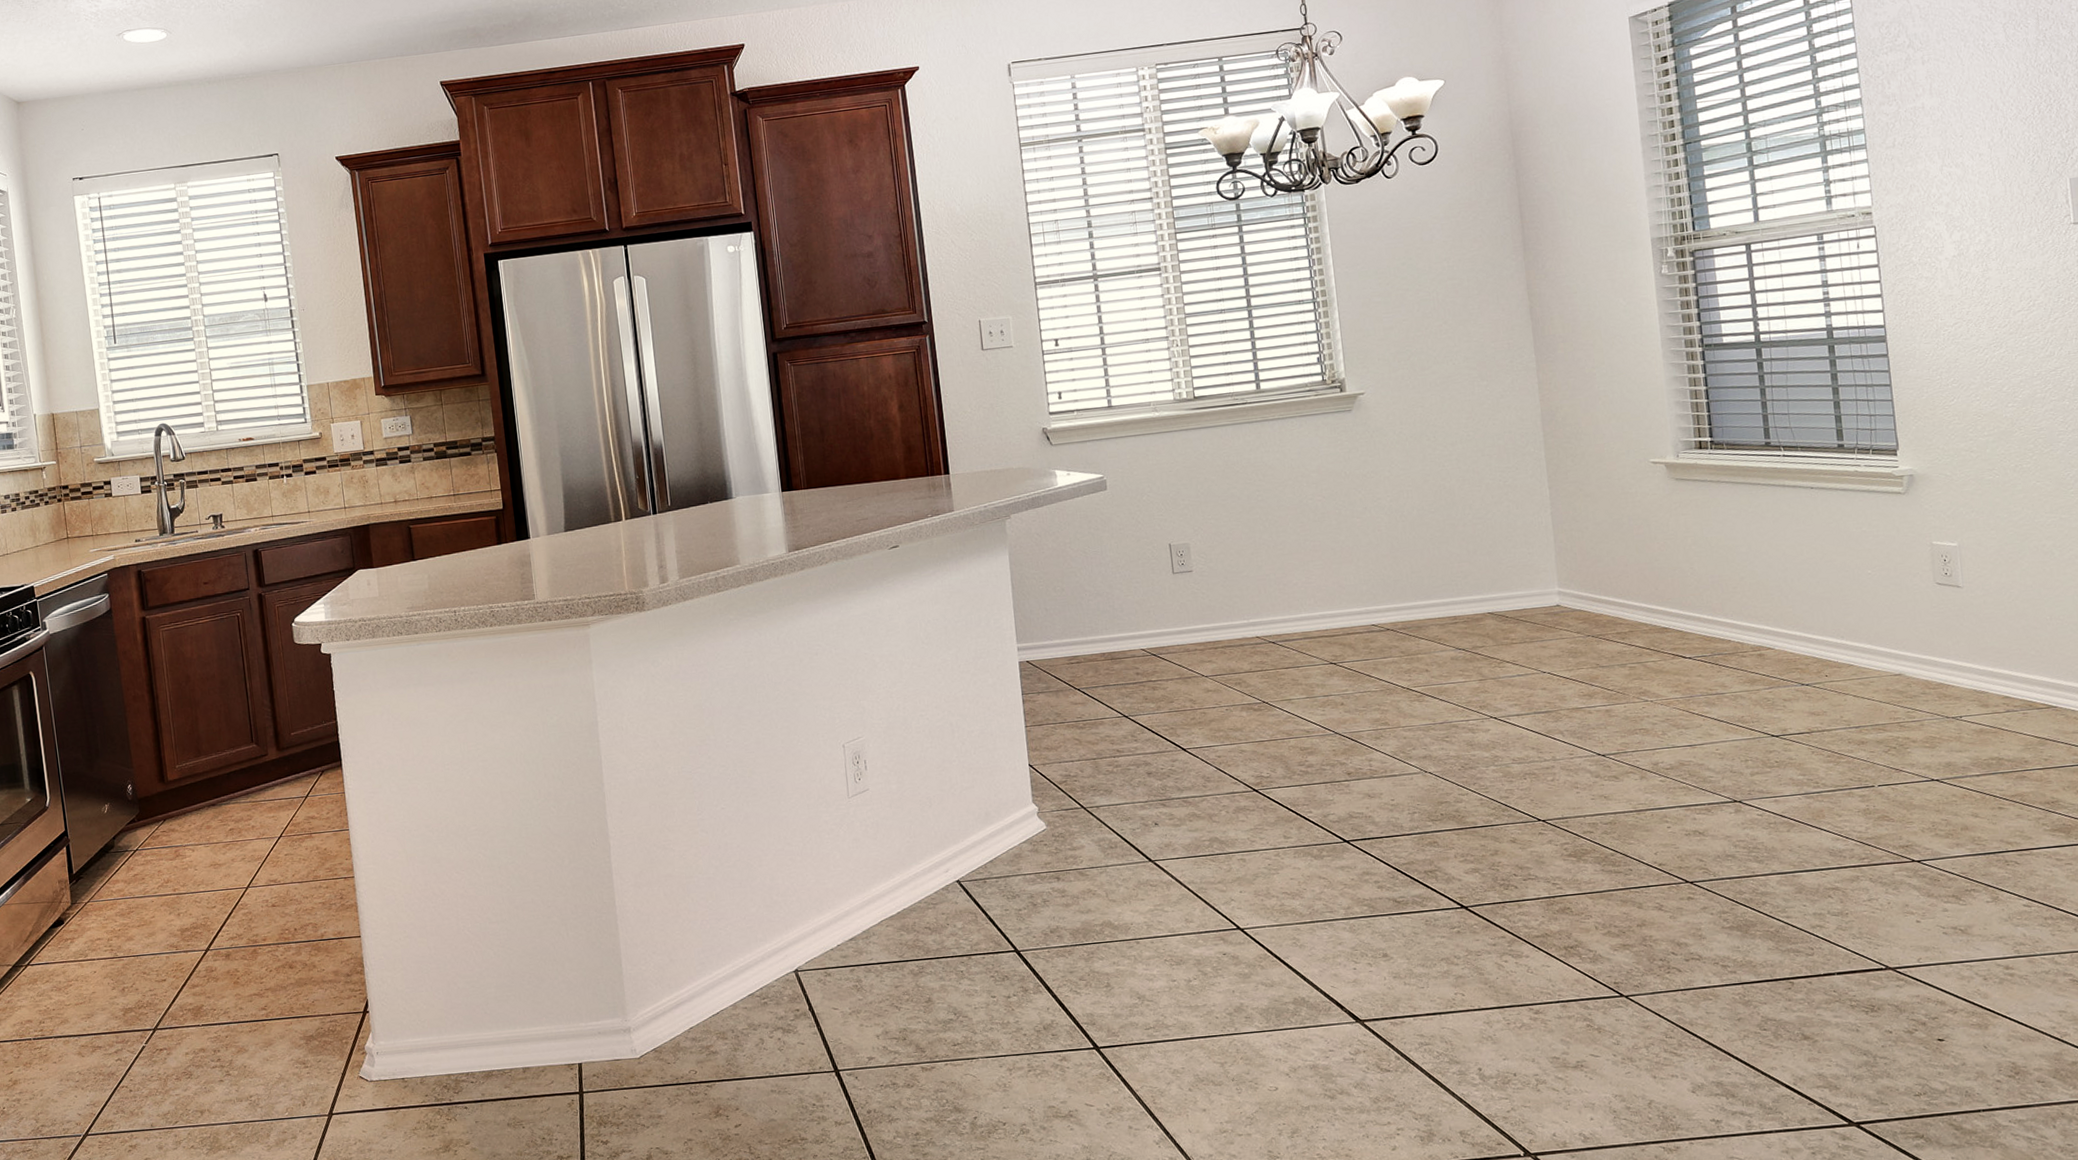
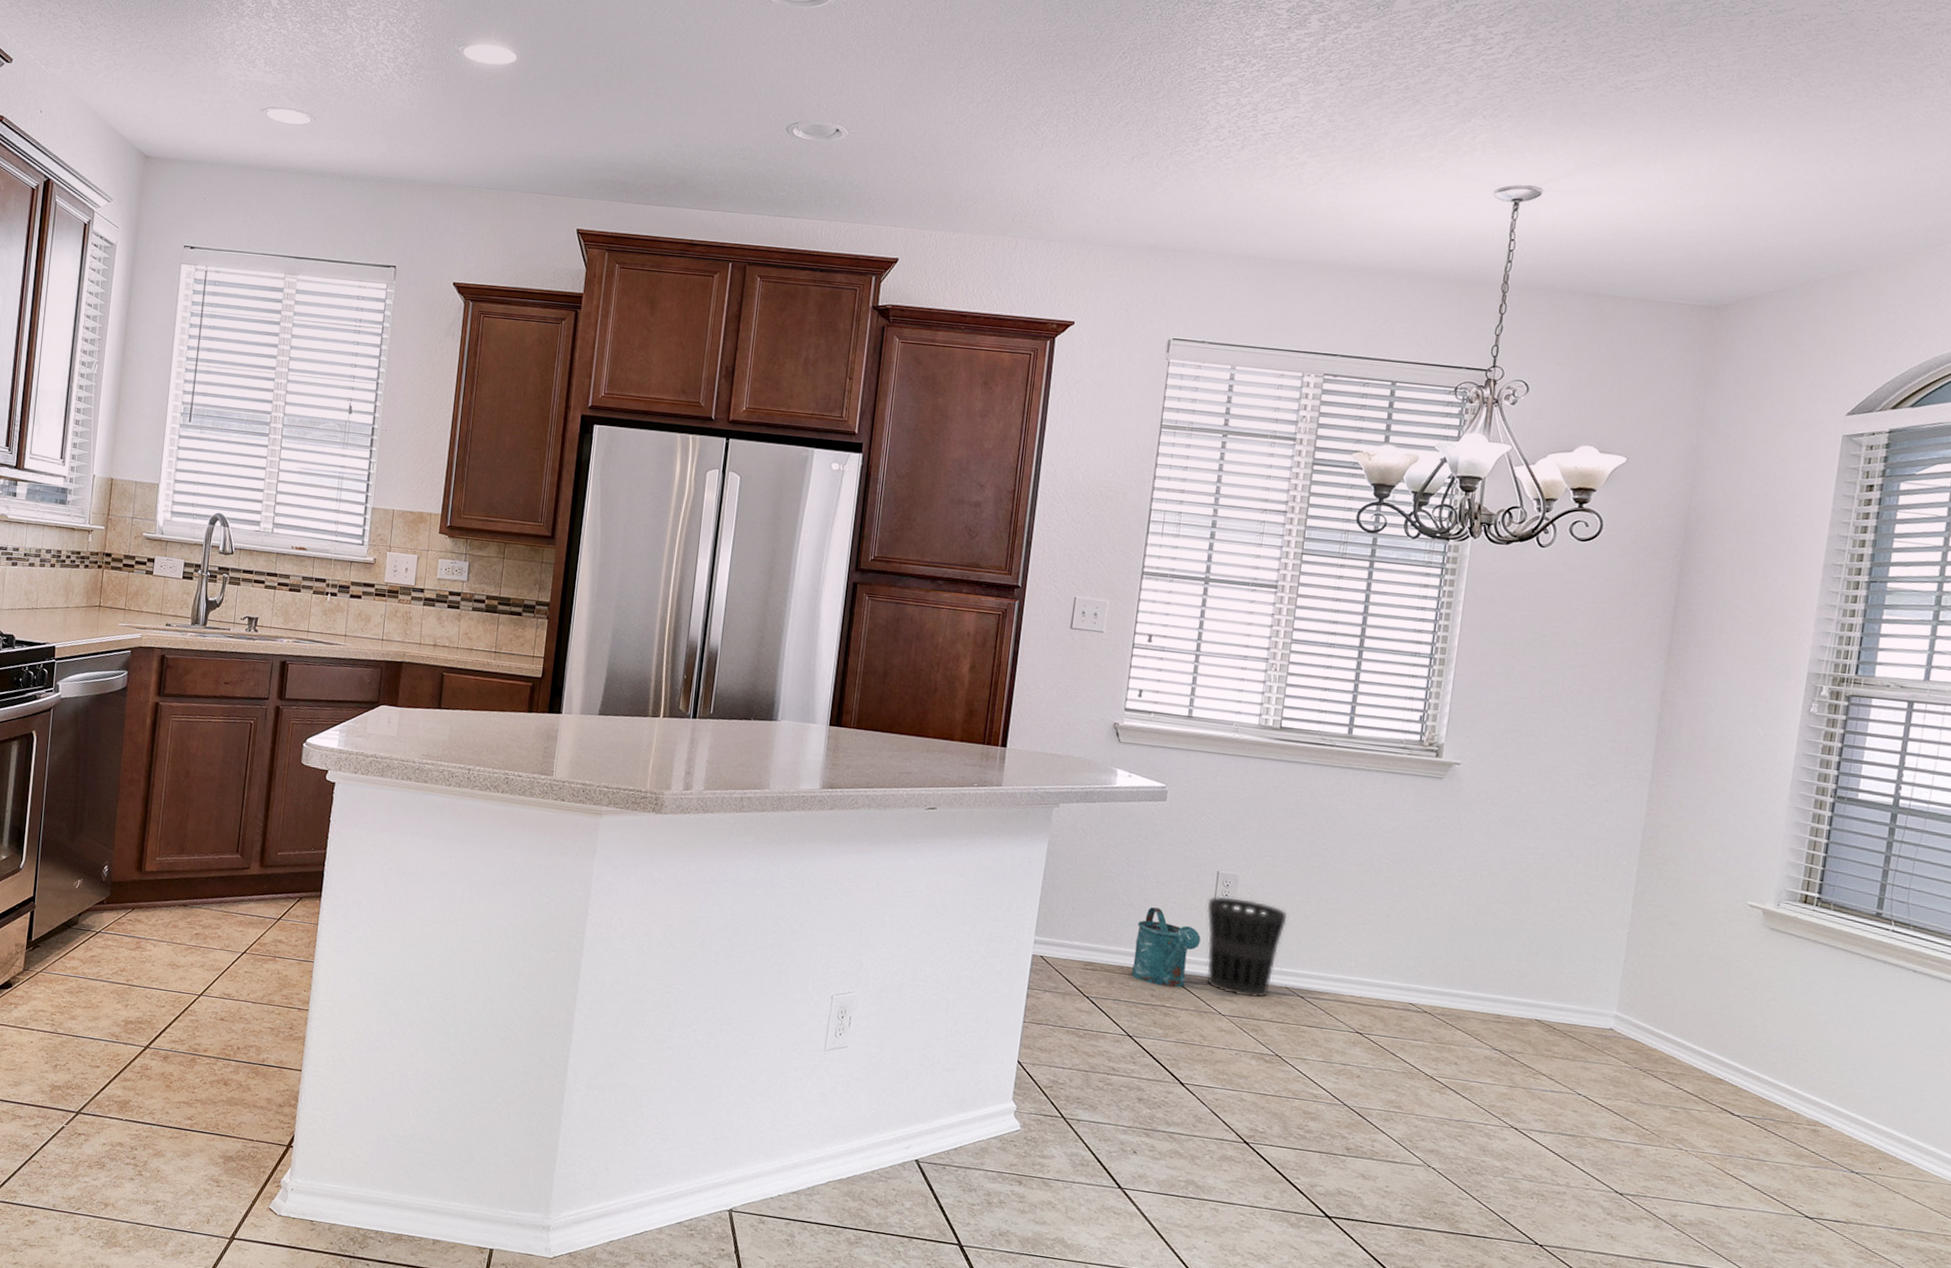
watering can: none [1108,591,1169,664] -> present [1131,907,1201,988]
wastebasket: none [1167,563,1244,655] -> present [1206,896,1288,998]

